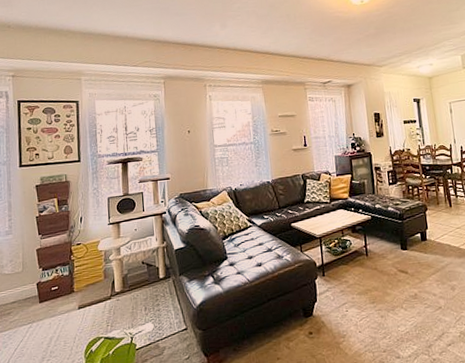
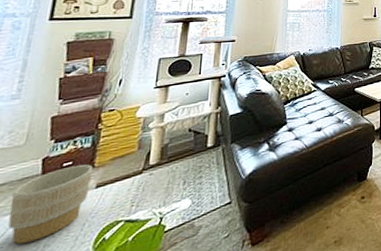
planter: none [22,289,74,349] -> present [8,164,94,245]

